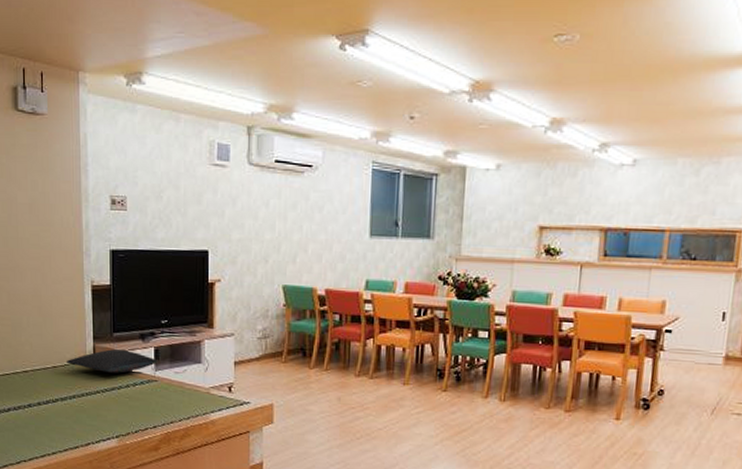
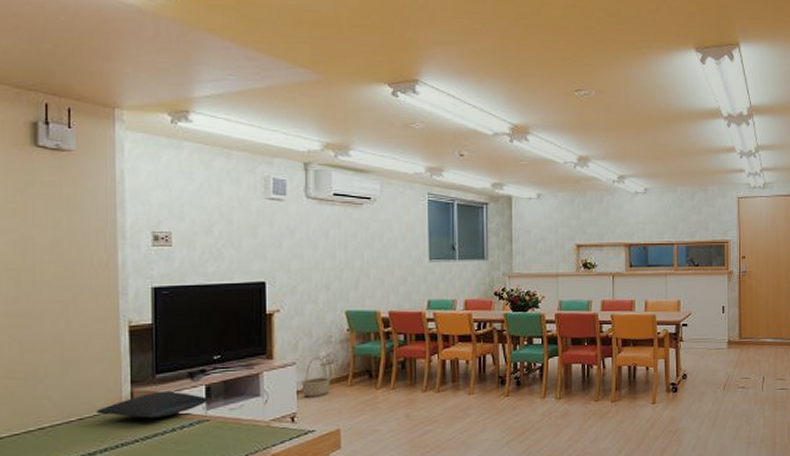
basket: none [238,330,266,370] -> present [301,357,330,397]

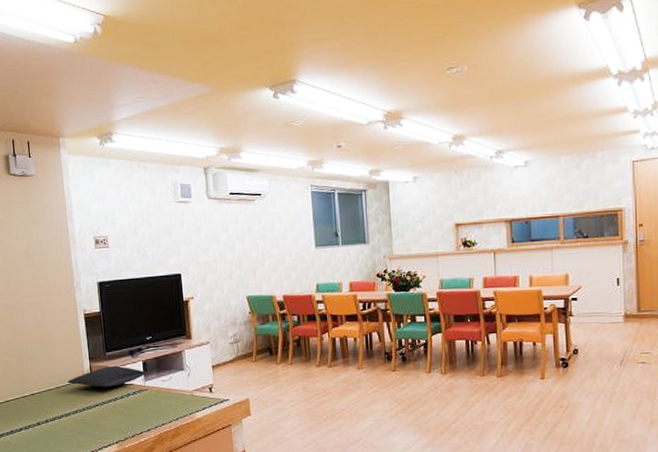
basket: present [301,357,330,397] -> none [215,337,239,371]

